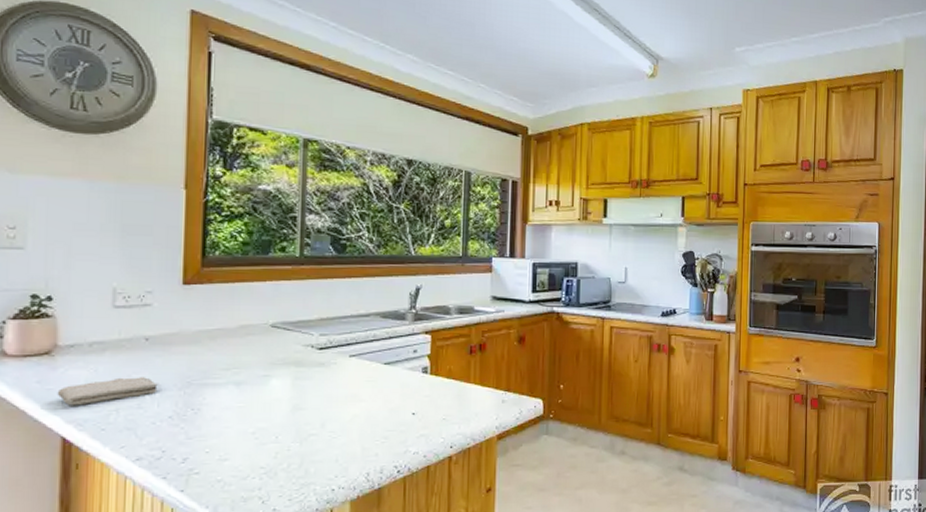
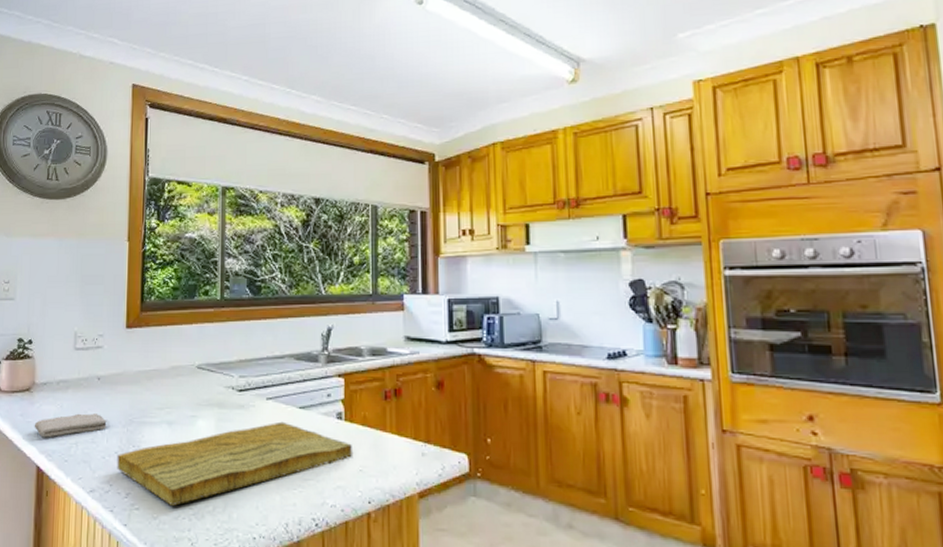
cutting board: none [171,377,436,468] -> present [117,421,352,507]

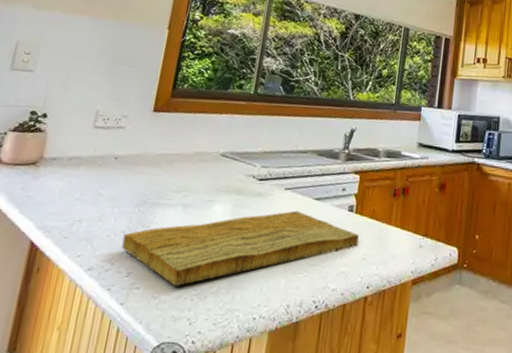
washcloth: present [34,413,108,438] -> none [34,190,120,214]

